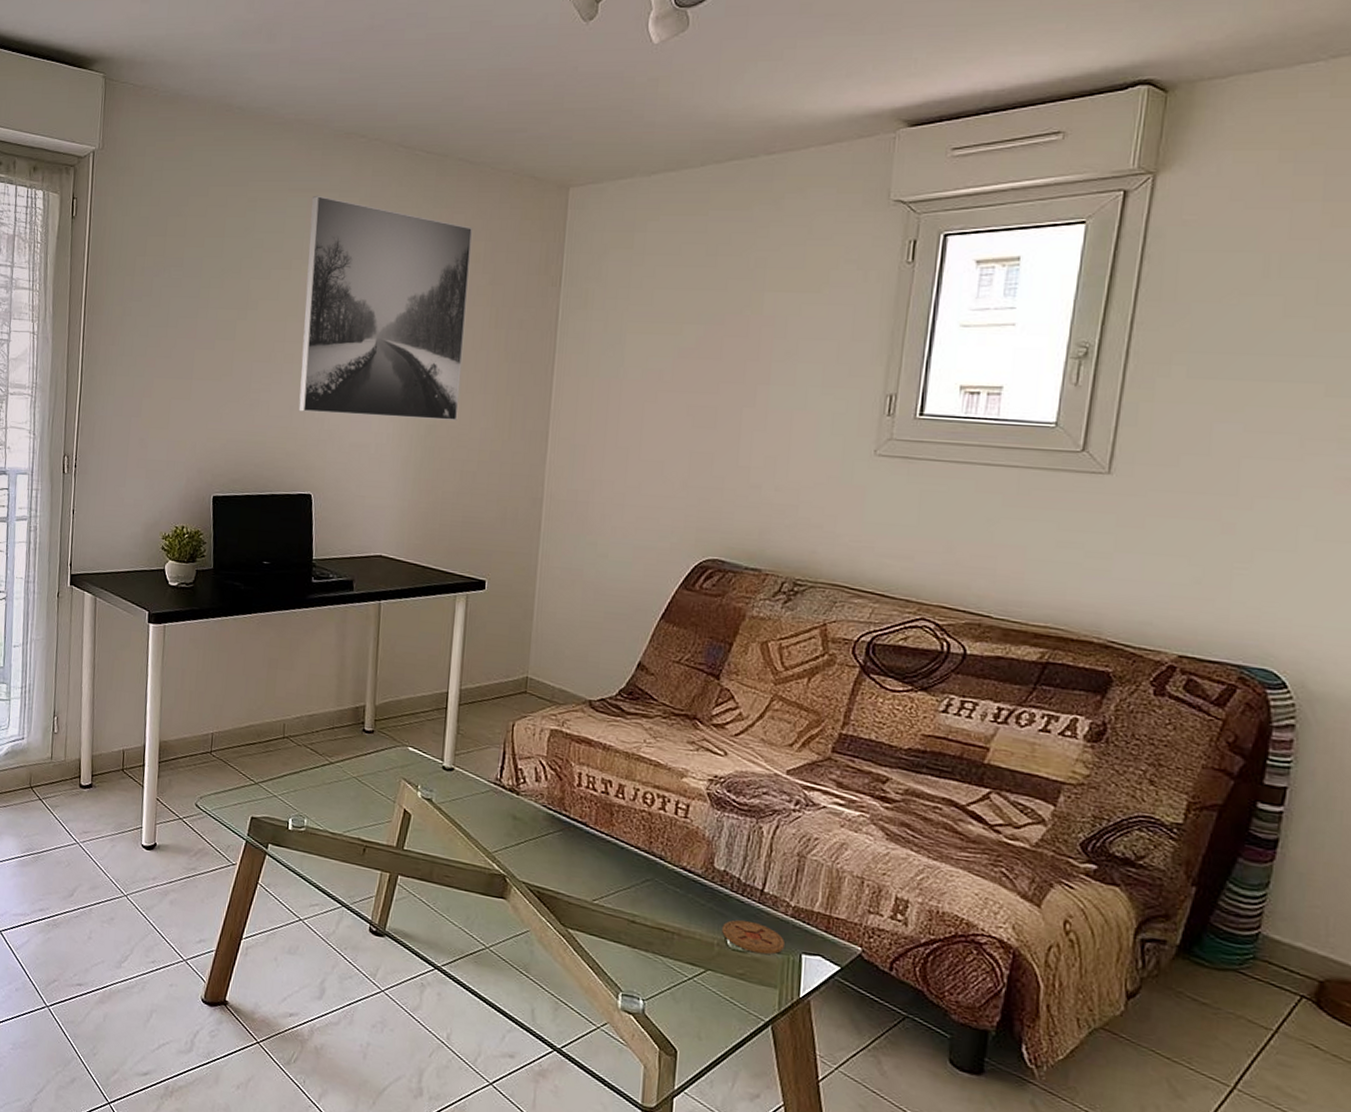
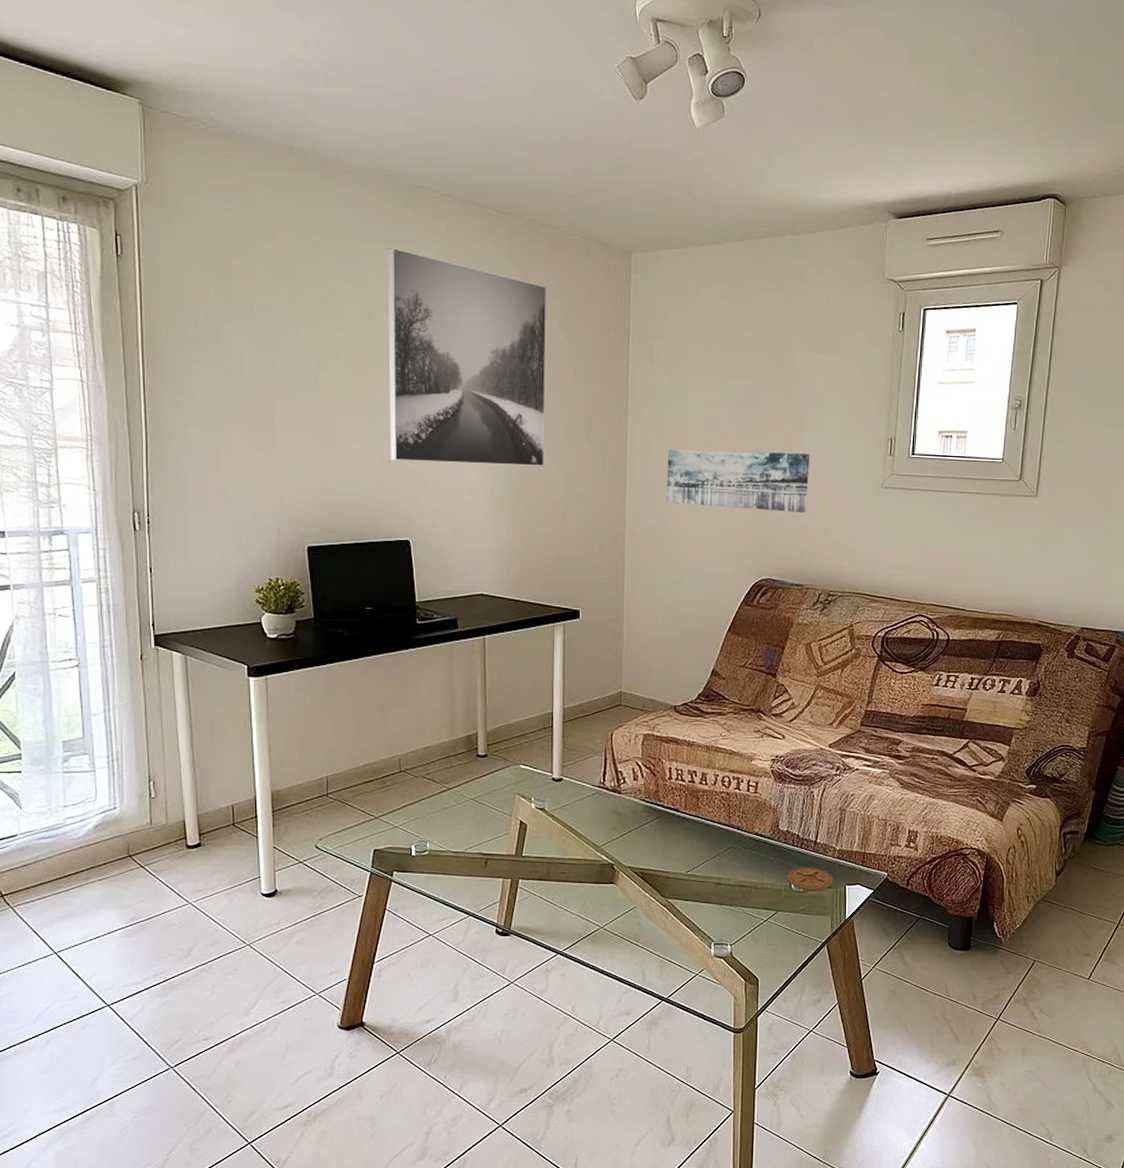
wall art: none [594,403,777,483] -> present [666,448,810,513]

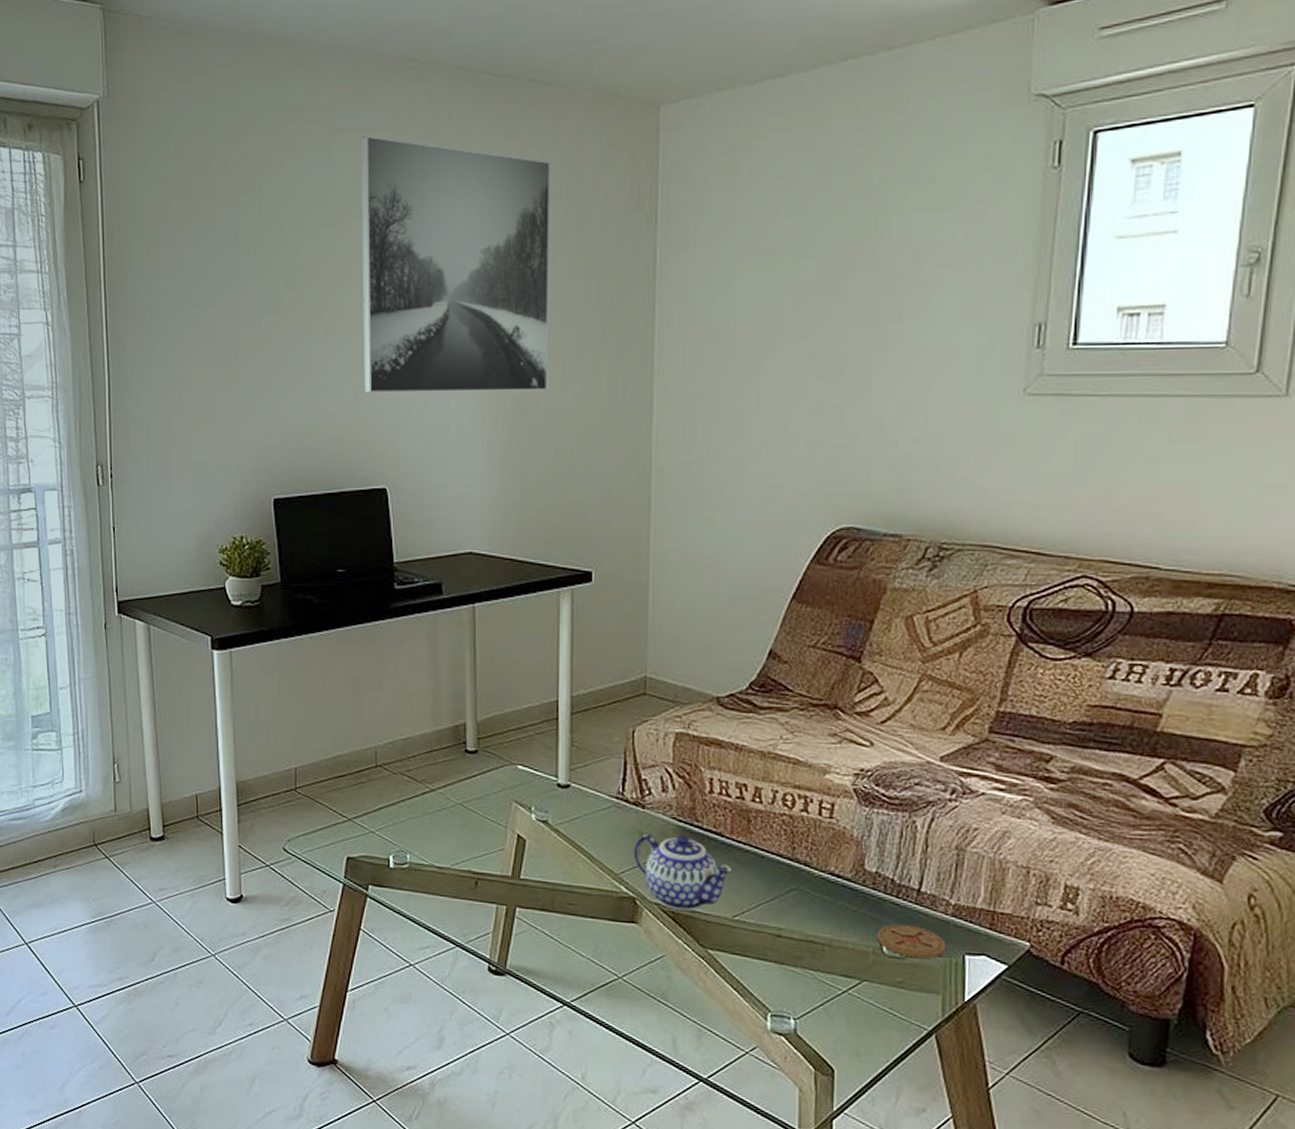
teapot: none [612,813,686,870] -> present [633,834,733,911]
wall art: present [666,448,810,513] -> none [707,353,912,436]

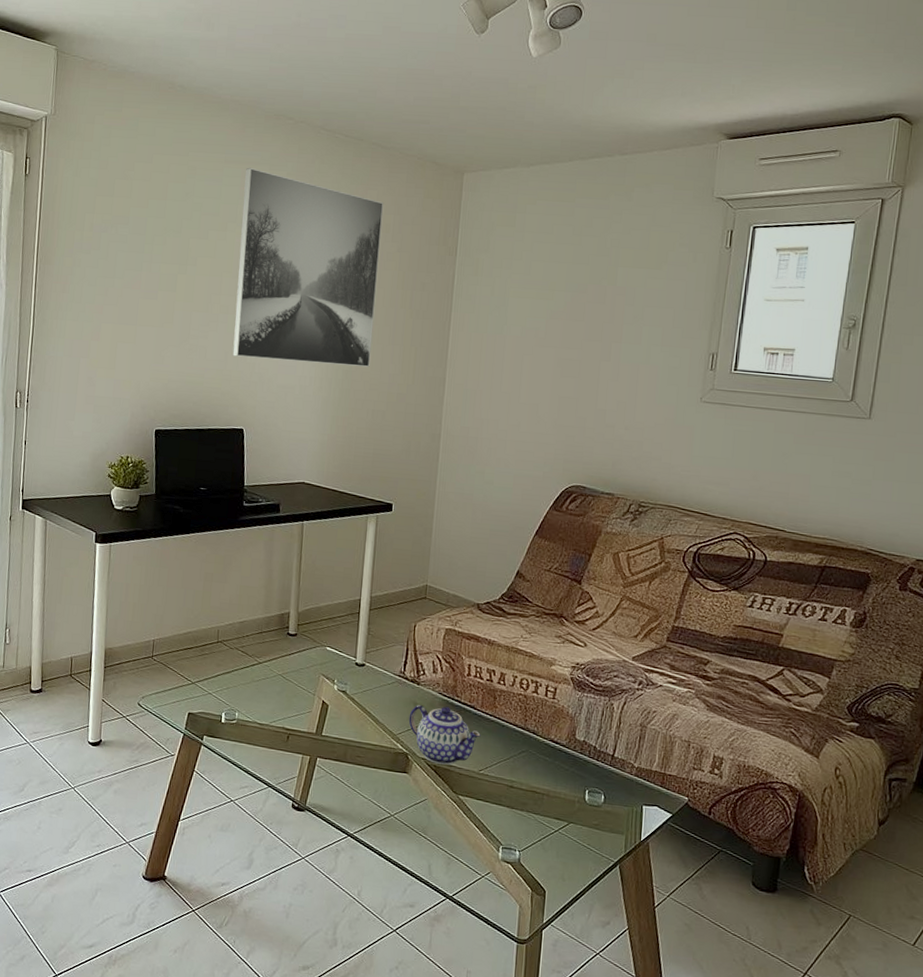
coaster: present [877,924,946,959] -> none [581,780,630,808]

